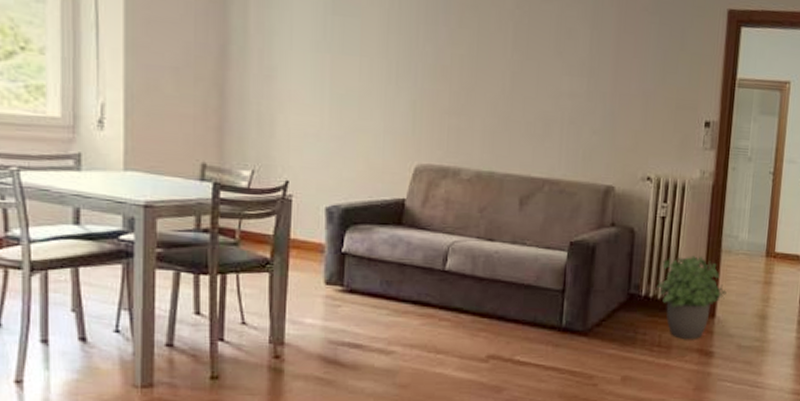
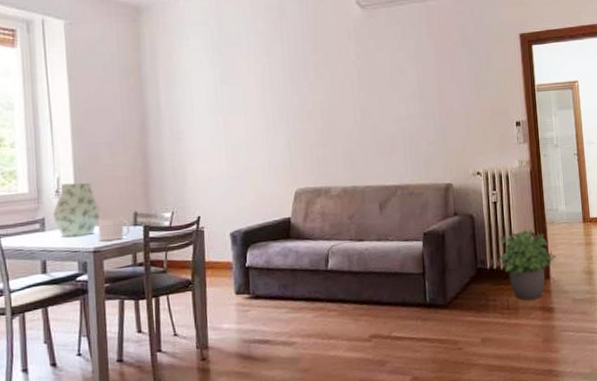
vase: none [93,112,157,184] -> present [53,182,101,238]
mug: none [152,165,194,195] -> present [97,217,130,241]

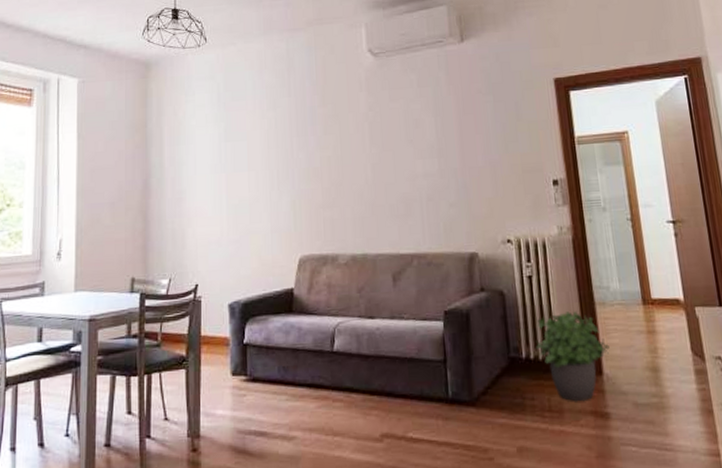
vase: present [53,182,101,238] -> none [53,244,99,304]
mug: present [97,217,130,241] -> none [94,282,126,309]

